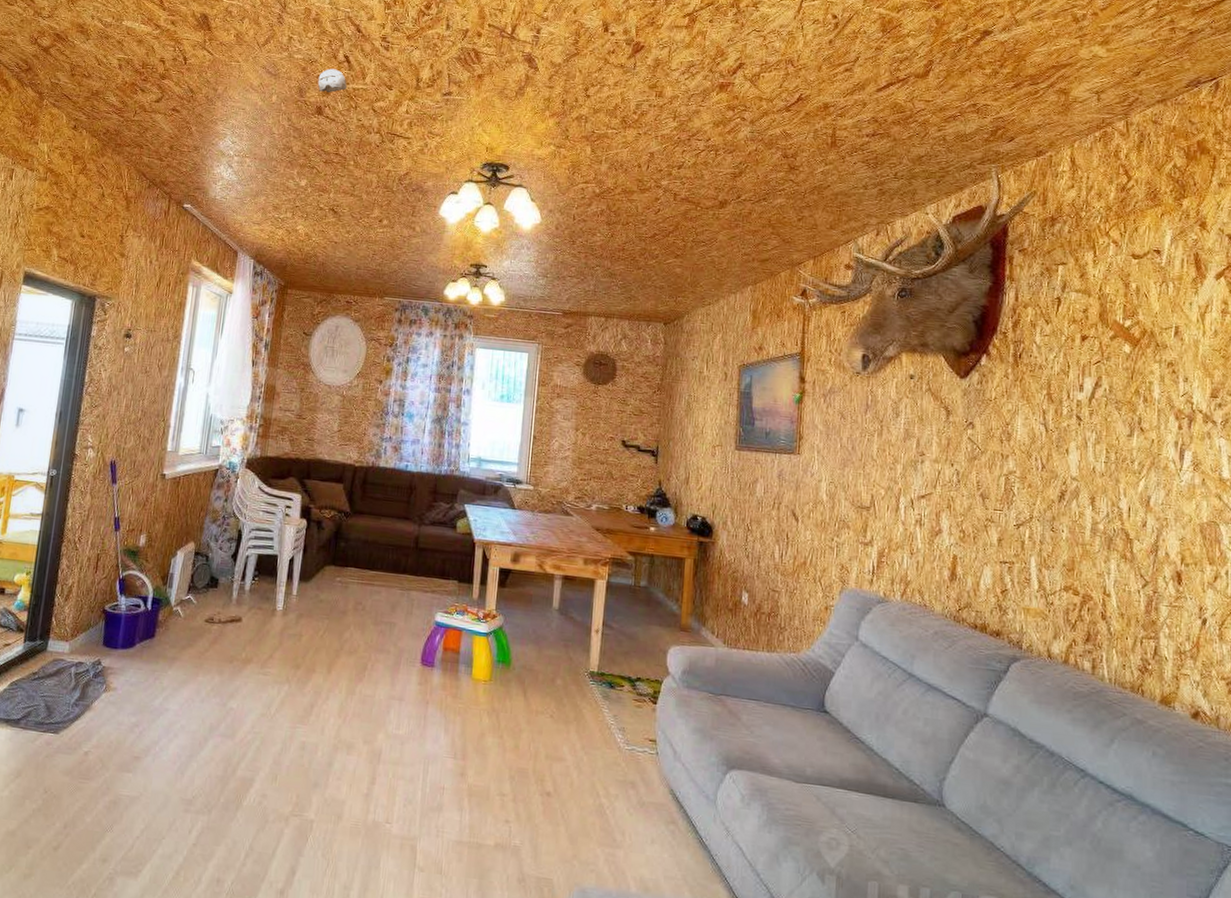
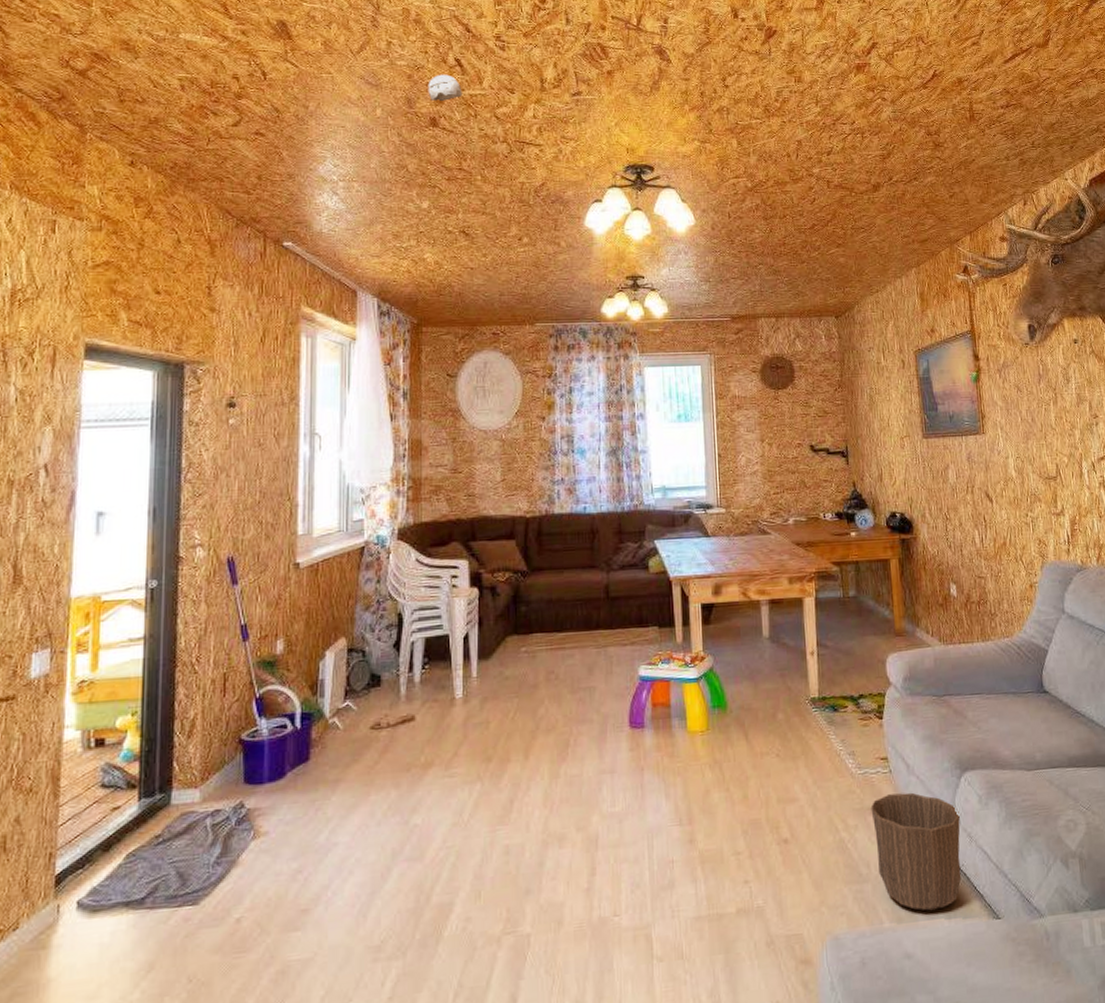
waste basket: none [633,774,721,890] -> present [871,792,962,911]

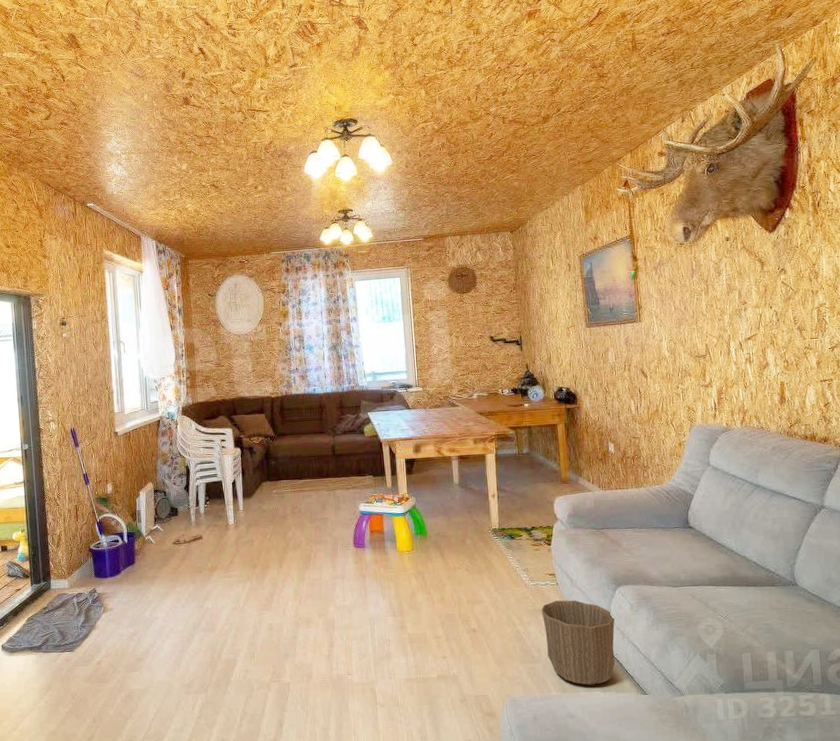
smoke detector: present [428,74,462,102] -> none [180,61,206,84]

